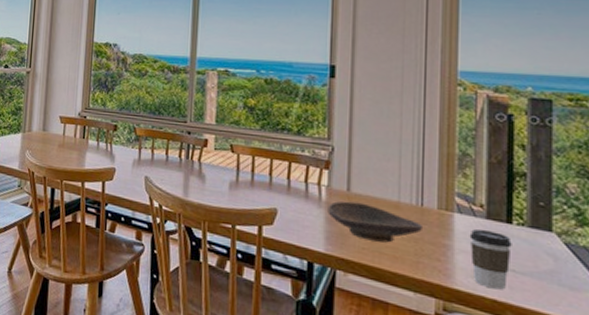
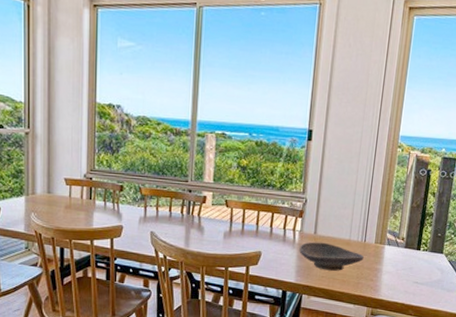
coffee cup: present [469,229,512,290] -> none [392,255,418,296]

